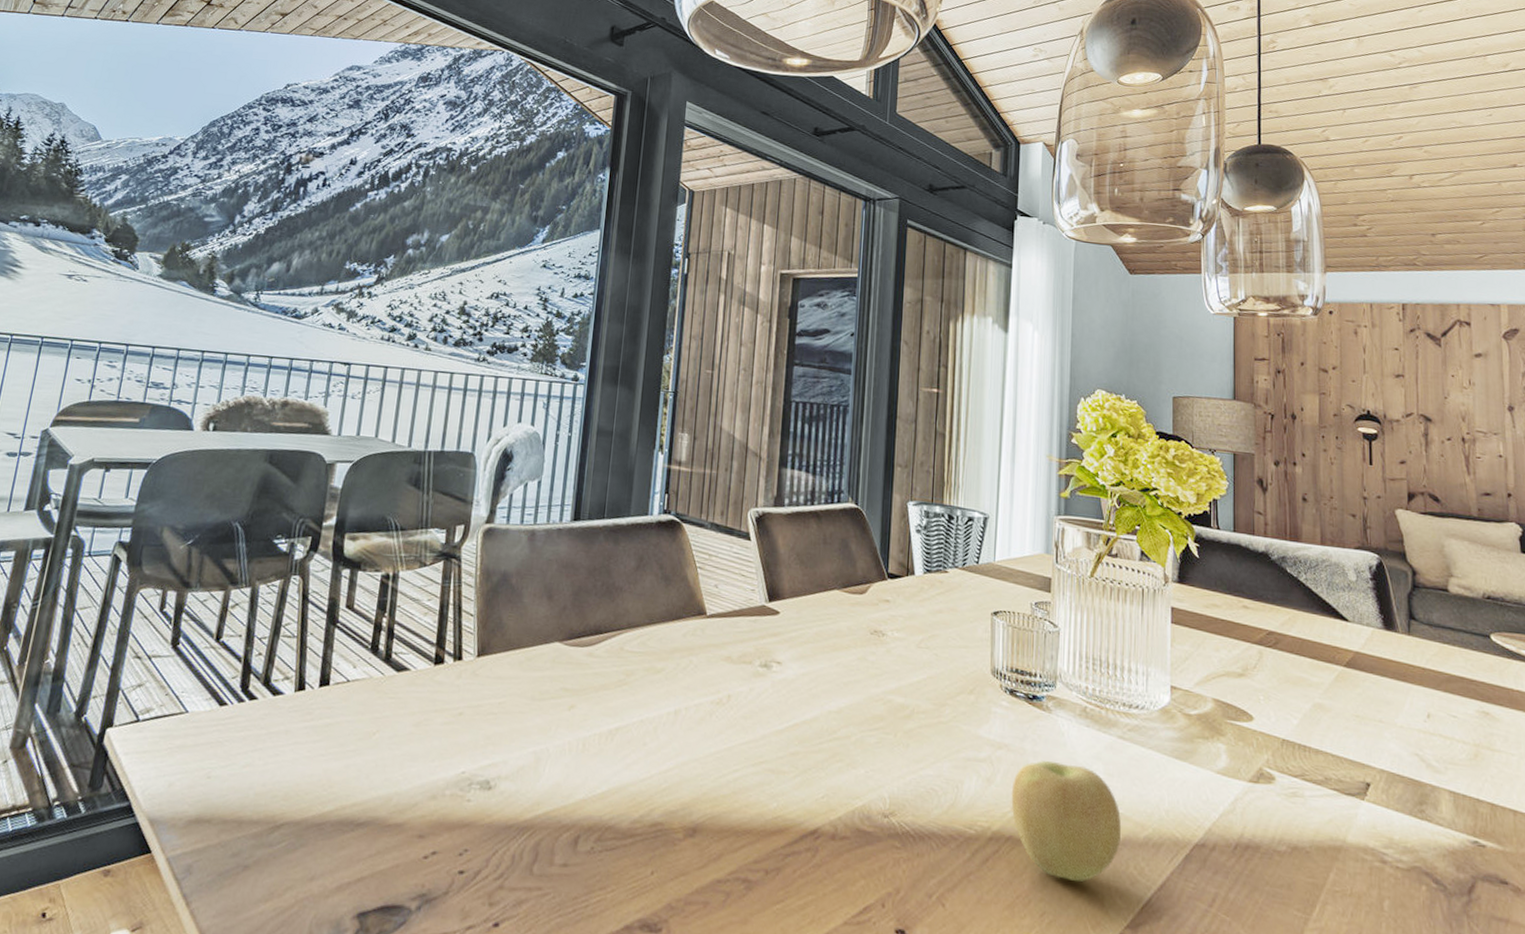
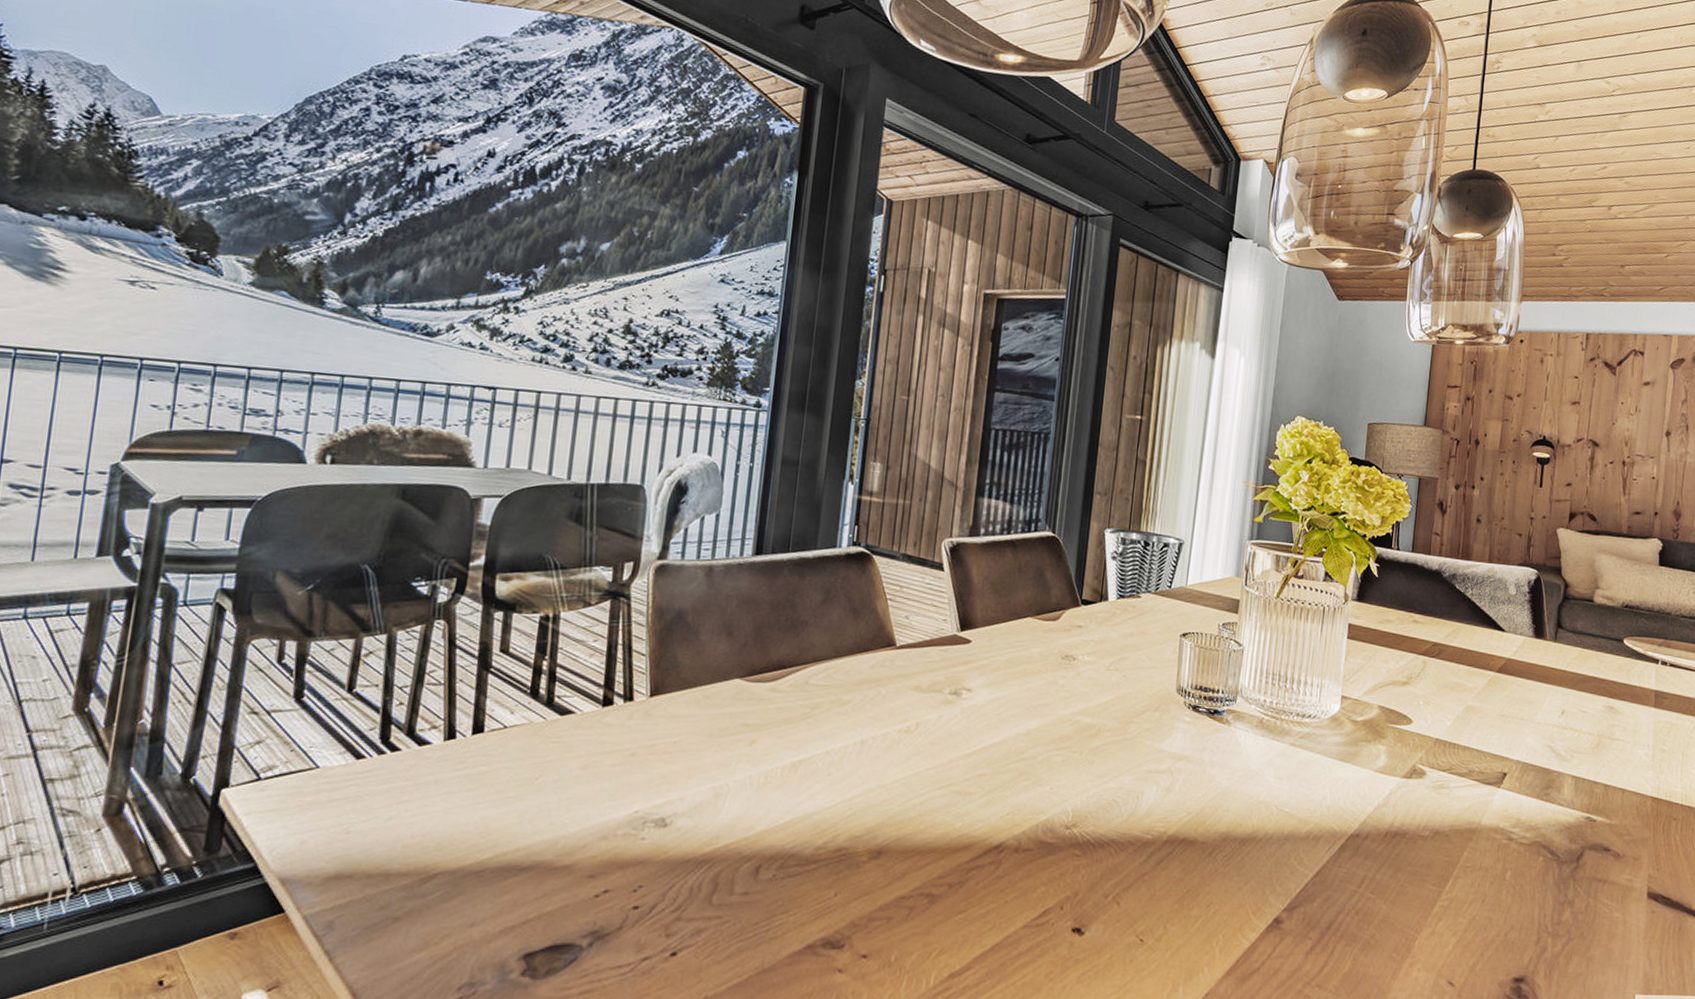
apple: present [1011,760,1122,883] -> none [1187,768,1287,875]

